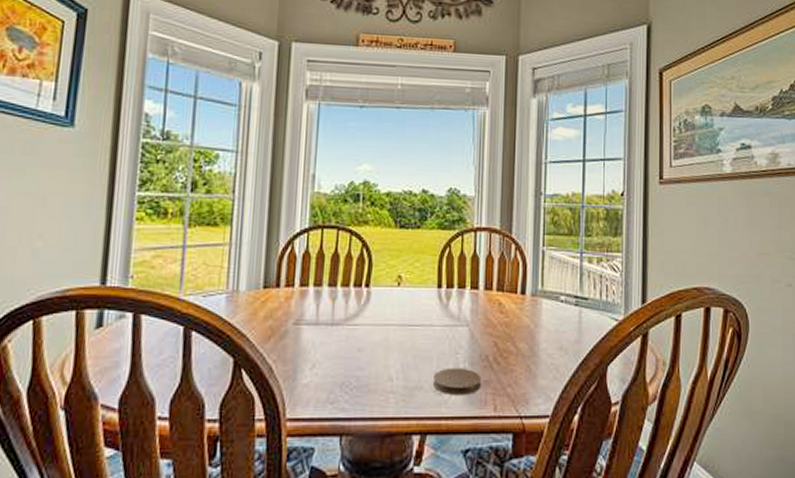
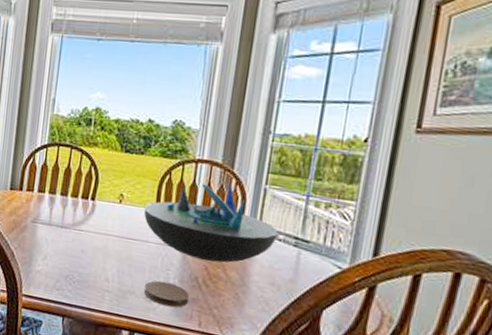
decorative bowl: none [425,247,559,335] -> present [144,182,278,263]

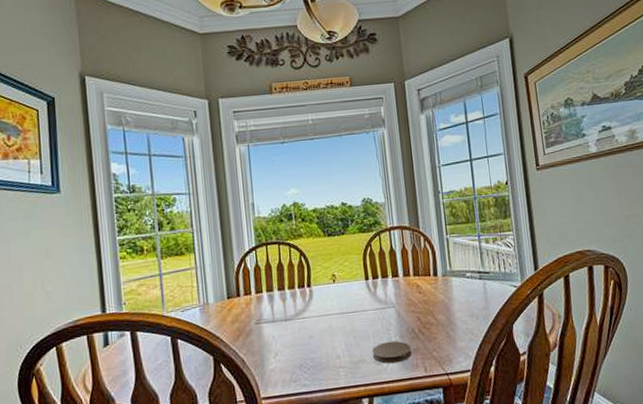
decorative bowl: present [144,182,278,263] -> none [355,239,466,313]

